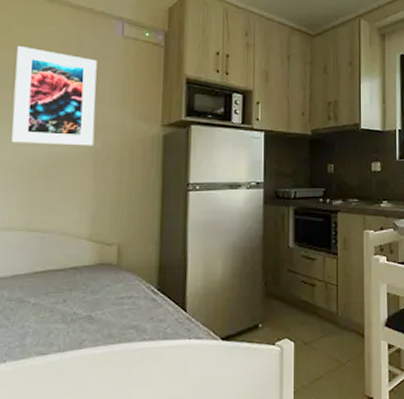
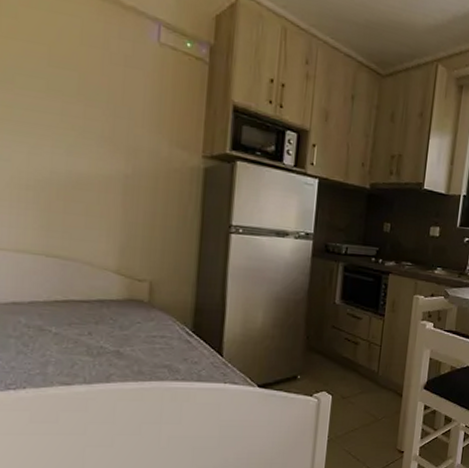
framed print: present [11,46,97,146] -> none [23,36,127,170]

